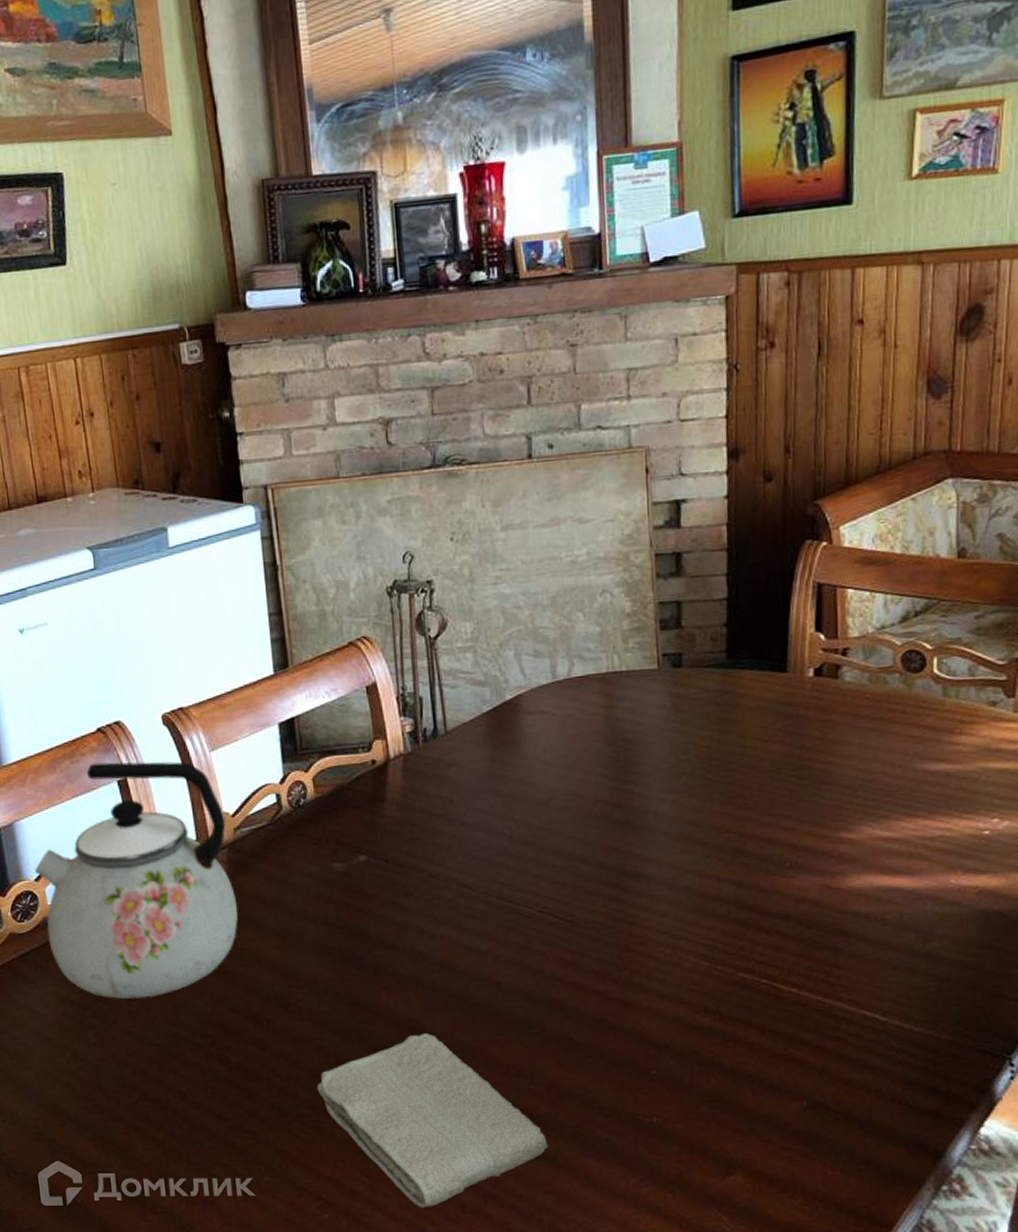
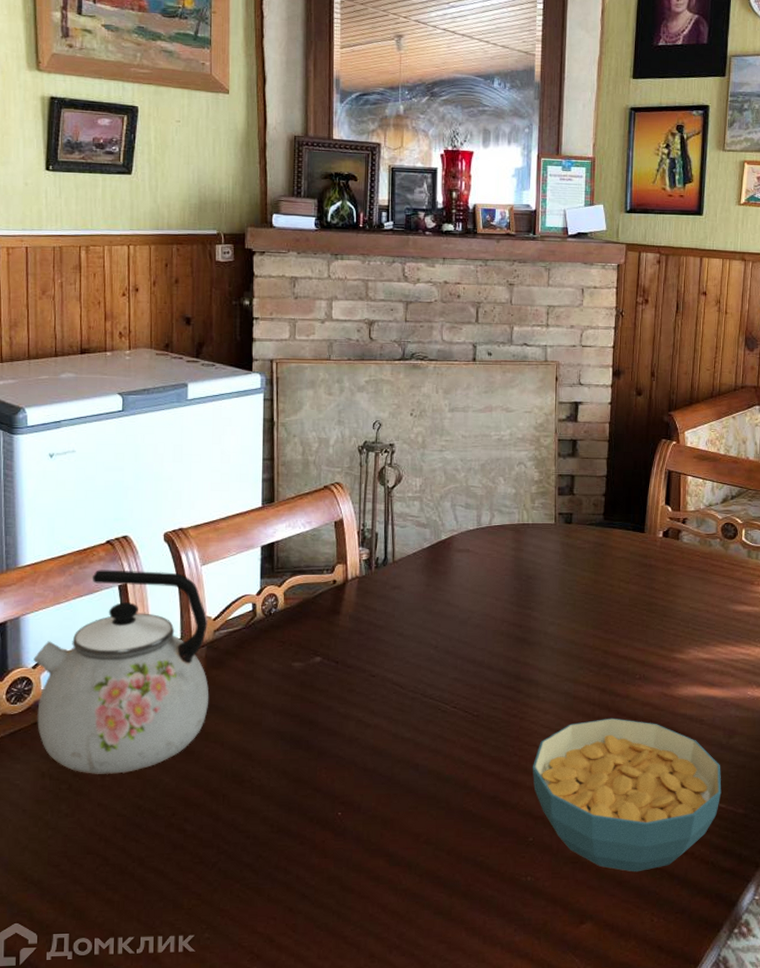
washcloth: present [316,1033,549,1208] -> none [259,807,445,959]
cereal bowl: none [650,919,917,1113] -> present [533,718,722,872]

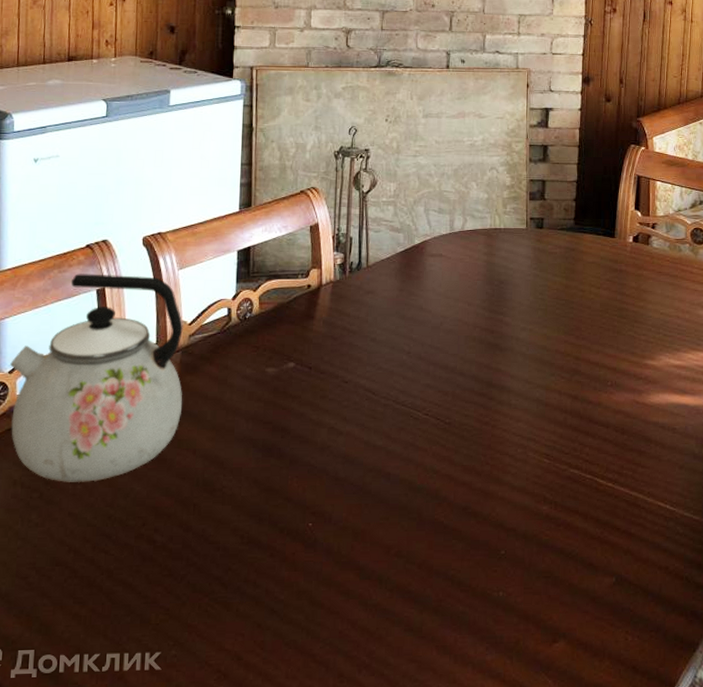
cereal bowl: present [533,718,722,872] -> none [505,426,695,588]

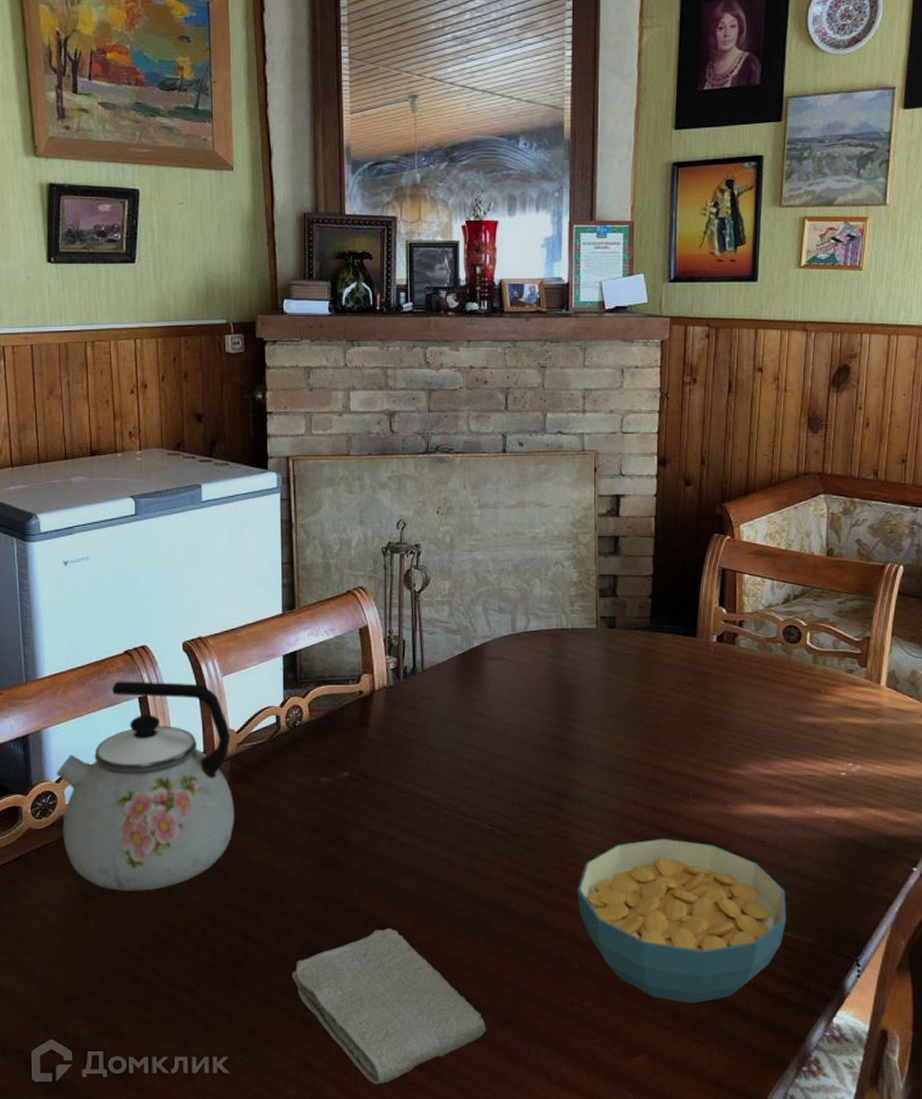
washcloth: none [228,517,416,678] -> present [291,929,487,1085]
cereal bowl: none [505,426,695,588] -> present [578,838,787,1004]

